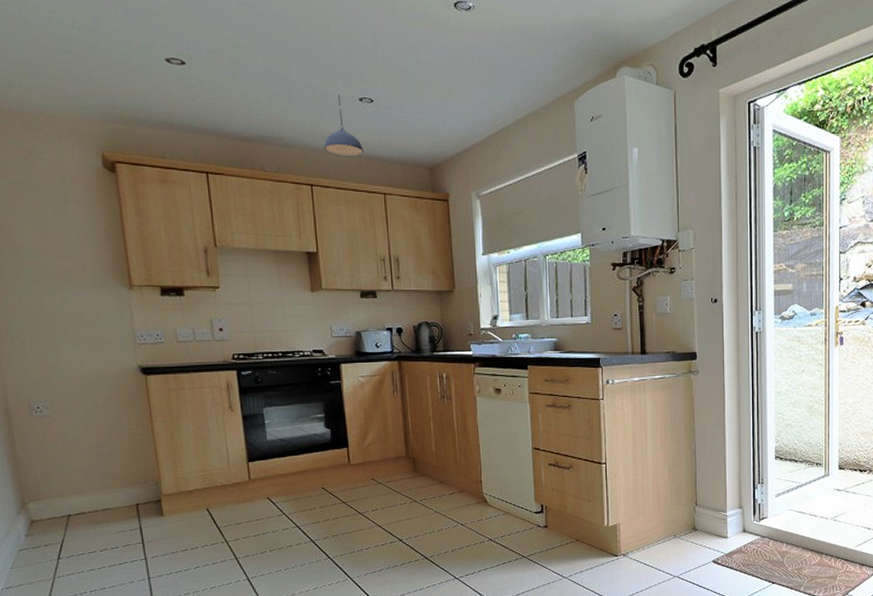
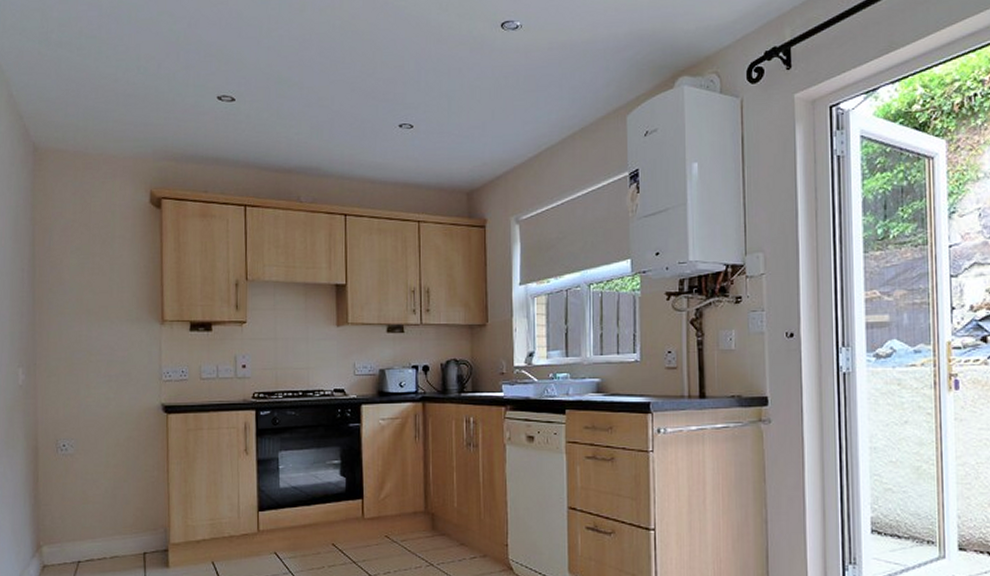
pendant light: present [323,95,364,157] -> none [360,122,401,185]

